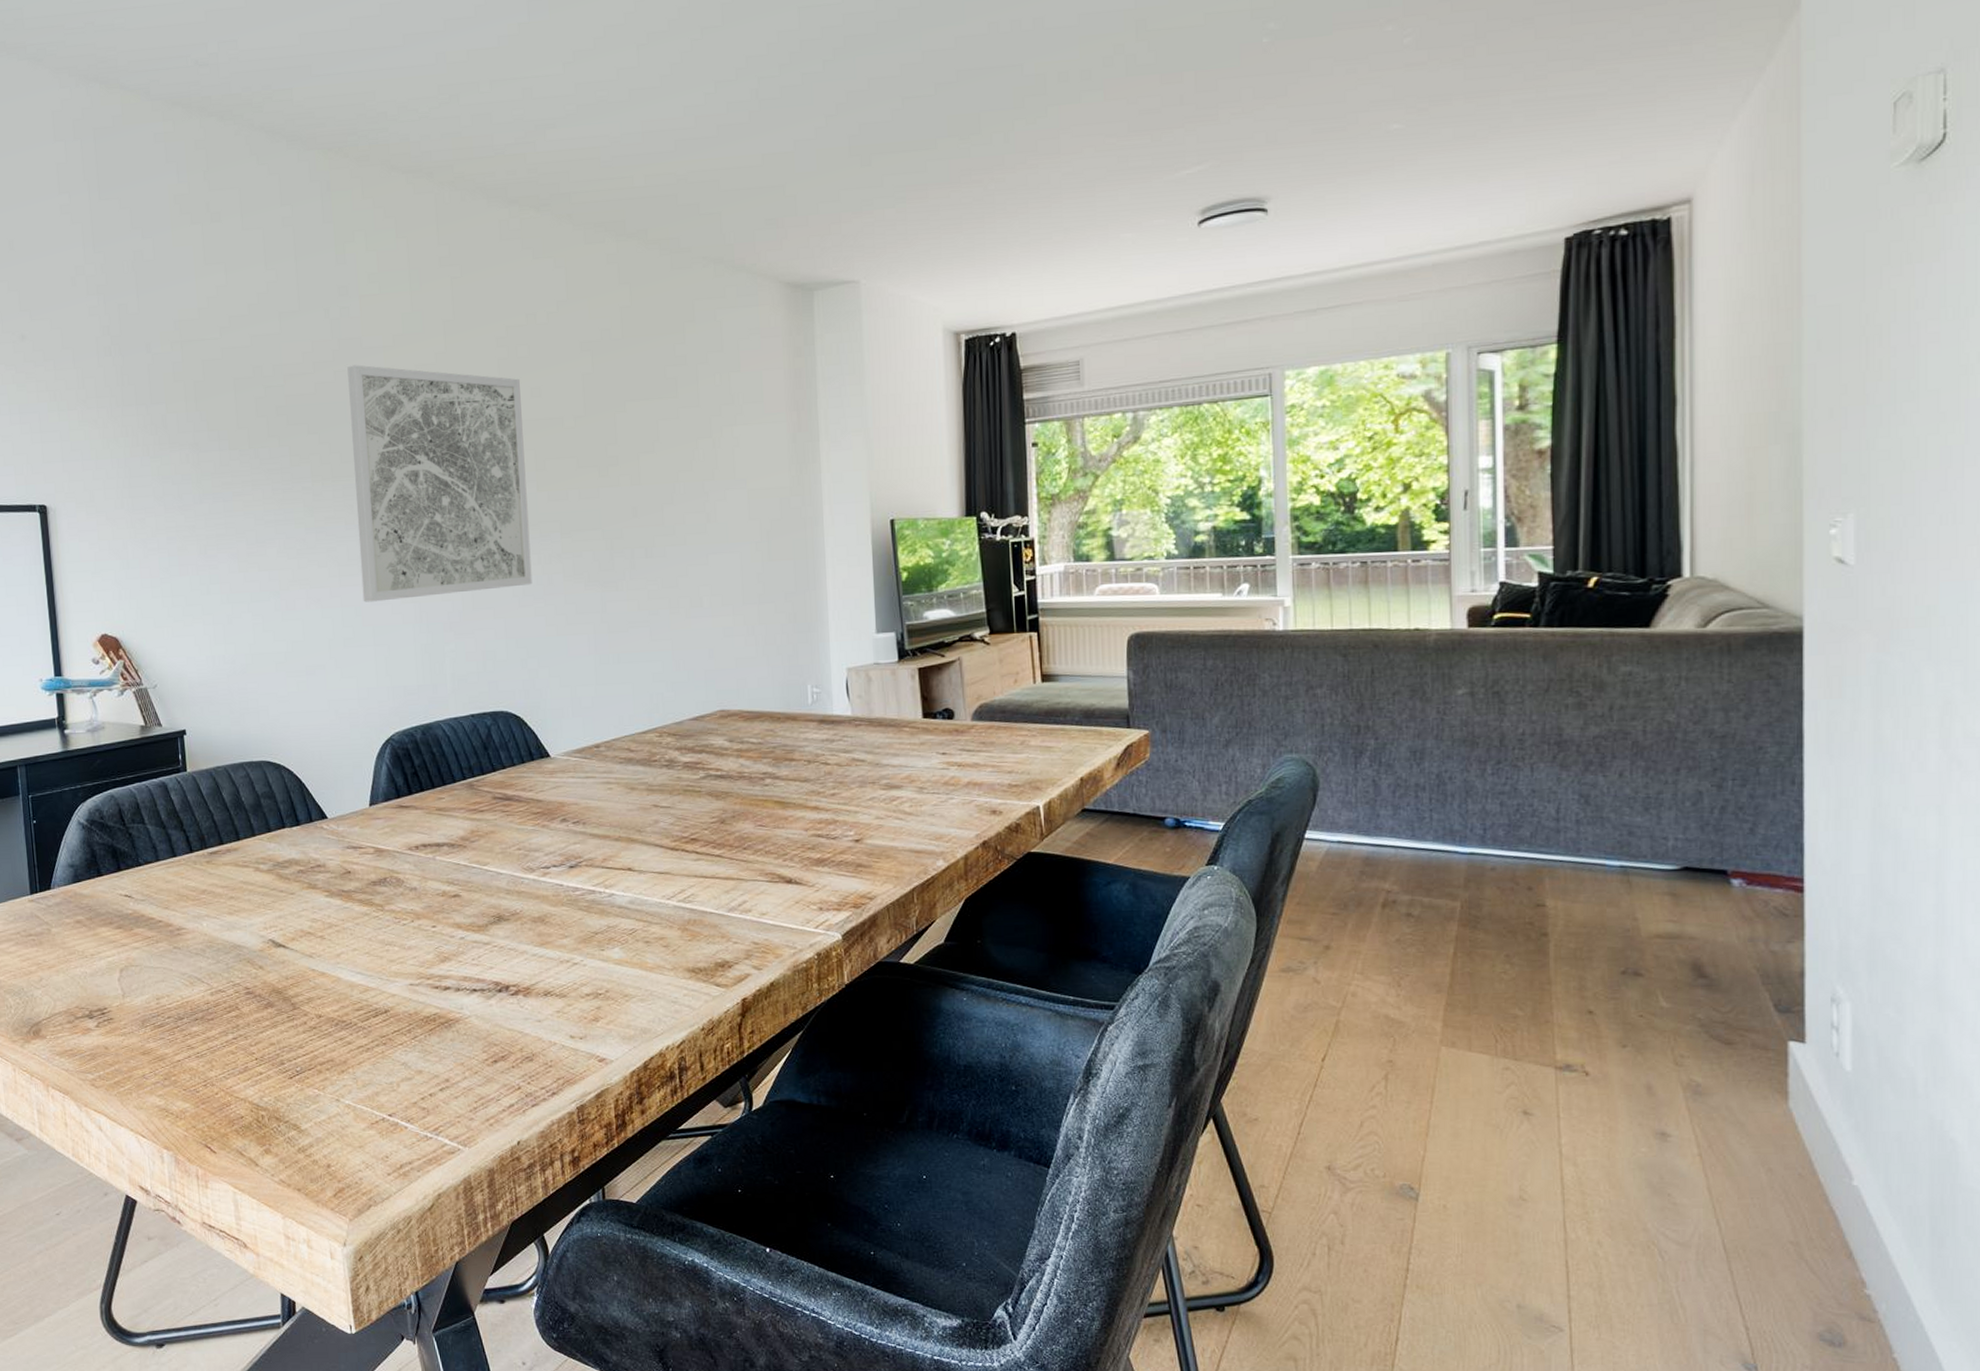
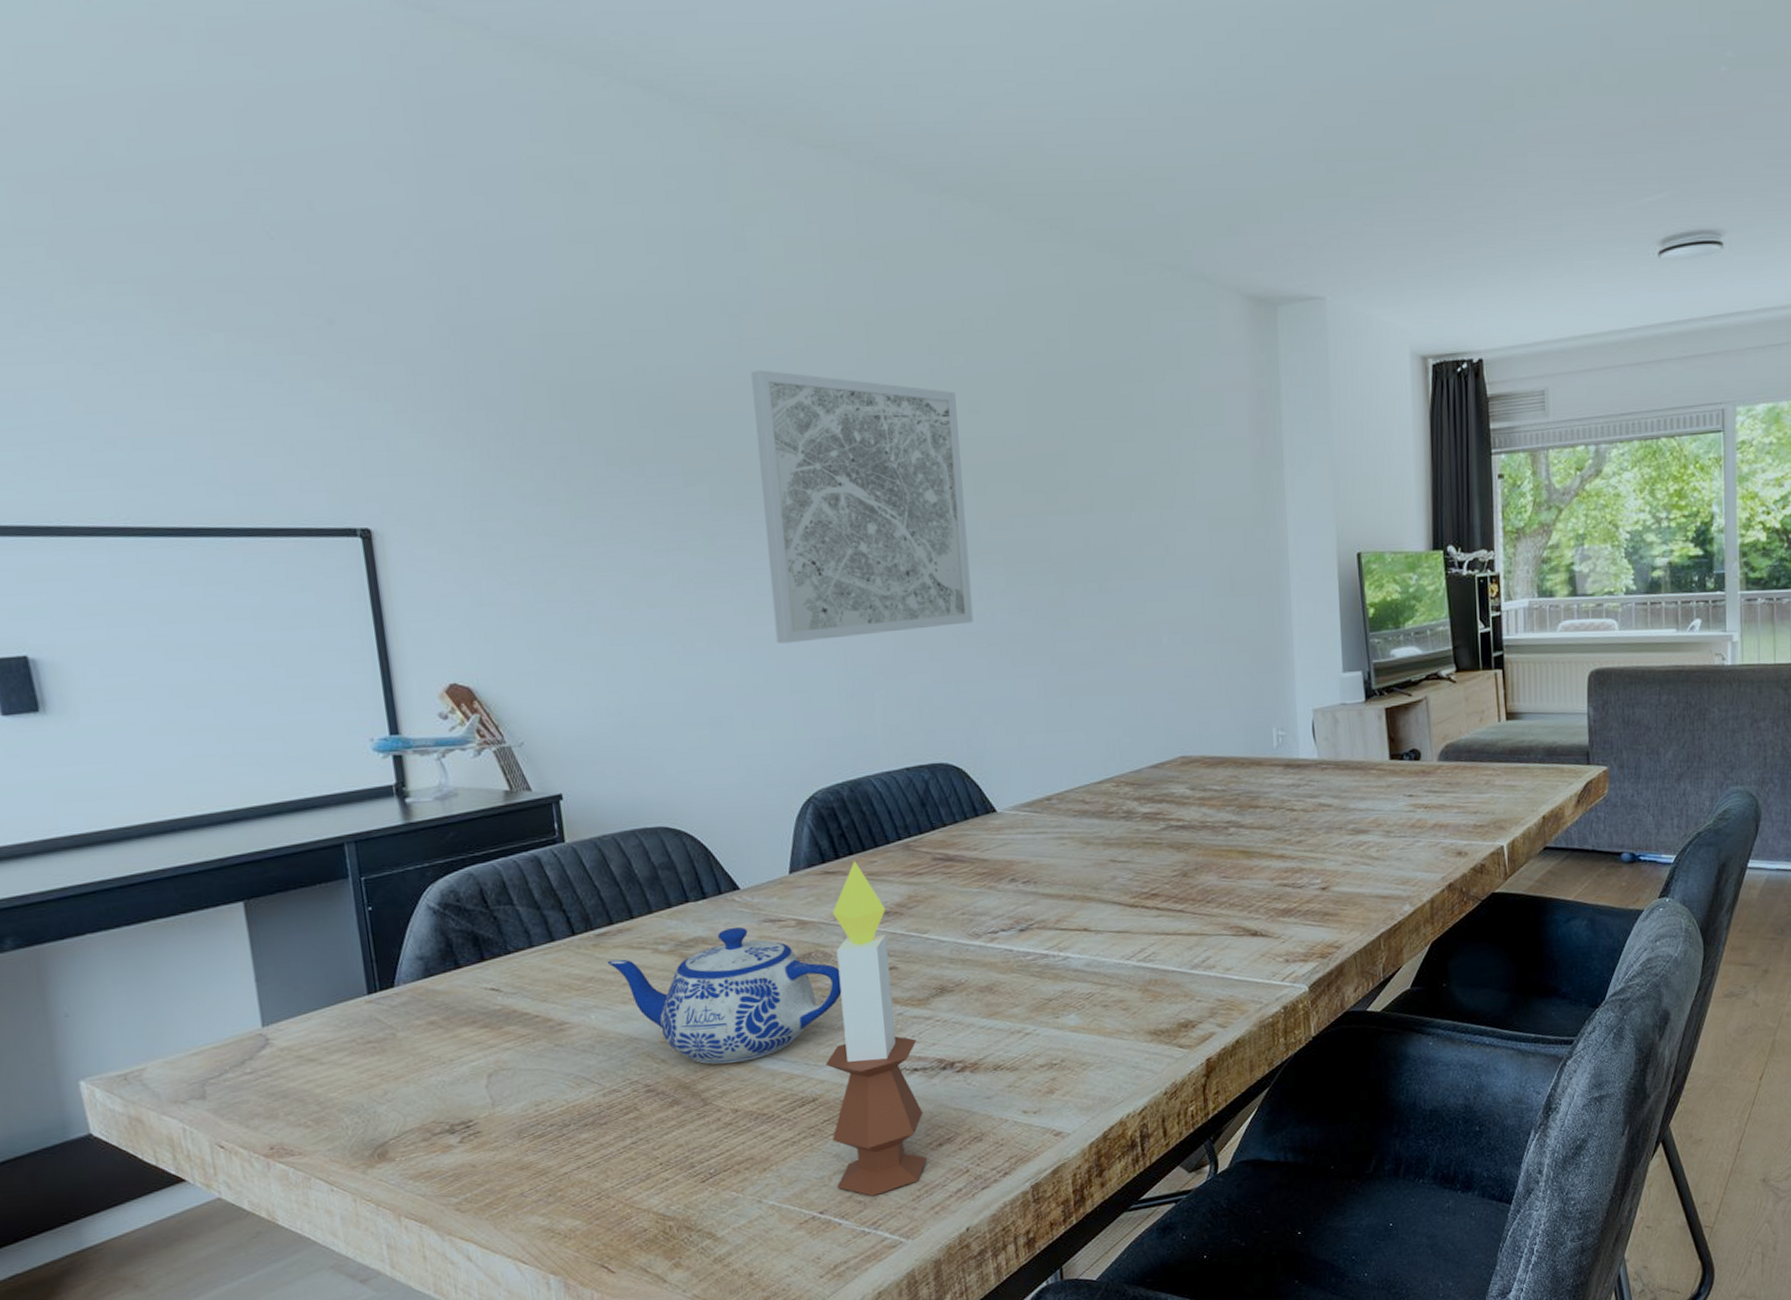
teapot: none [217,851,412,974] -> present [607,927,842,1064]
candle: none [397,797,484,1104] -> present [826,861,928,1196]

